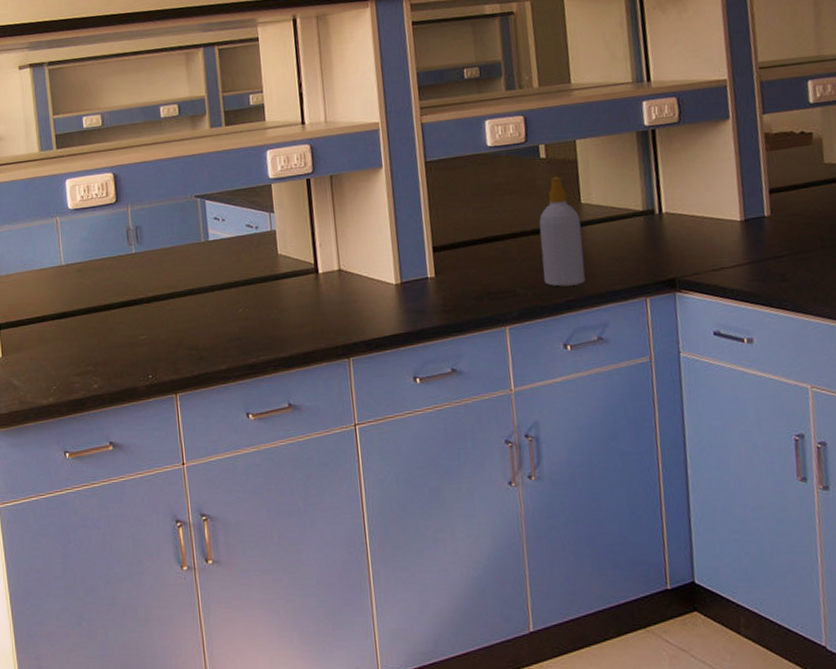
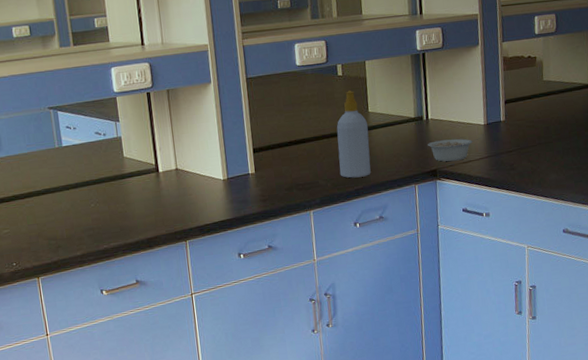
legume: none [662,238,737,269] -> present [428,138,481,162]

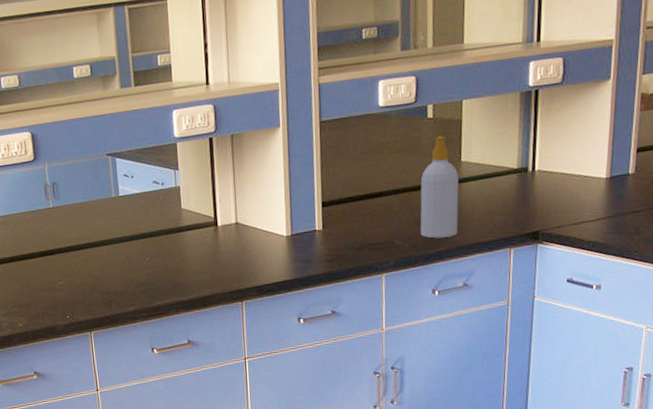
legume: present [428,138,481,162] -> none [531,194,600,222]

